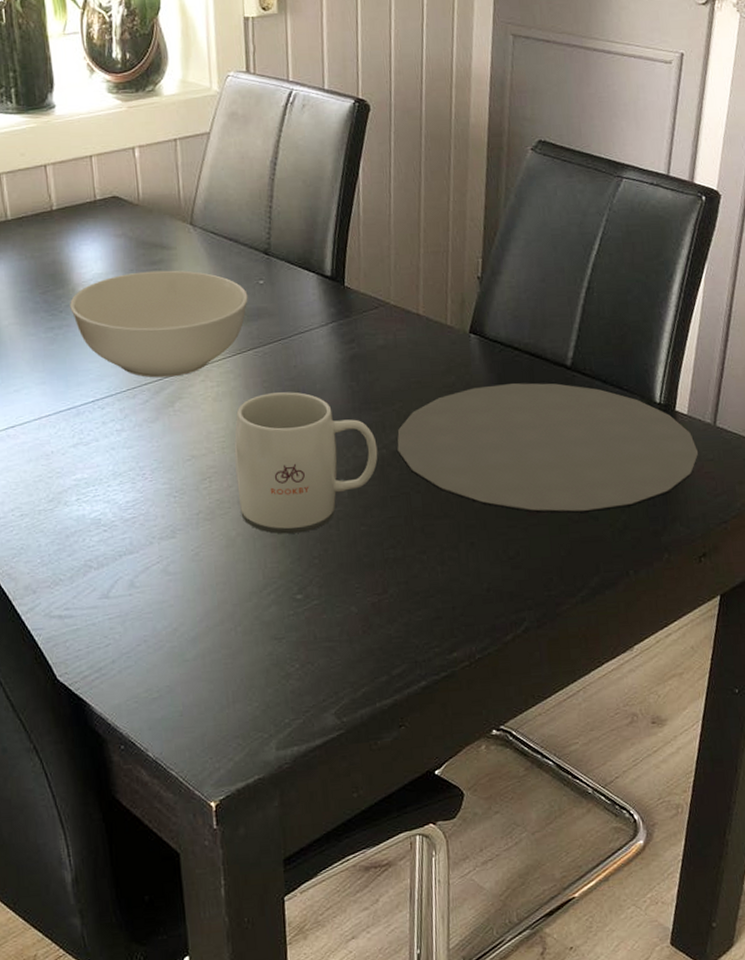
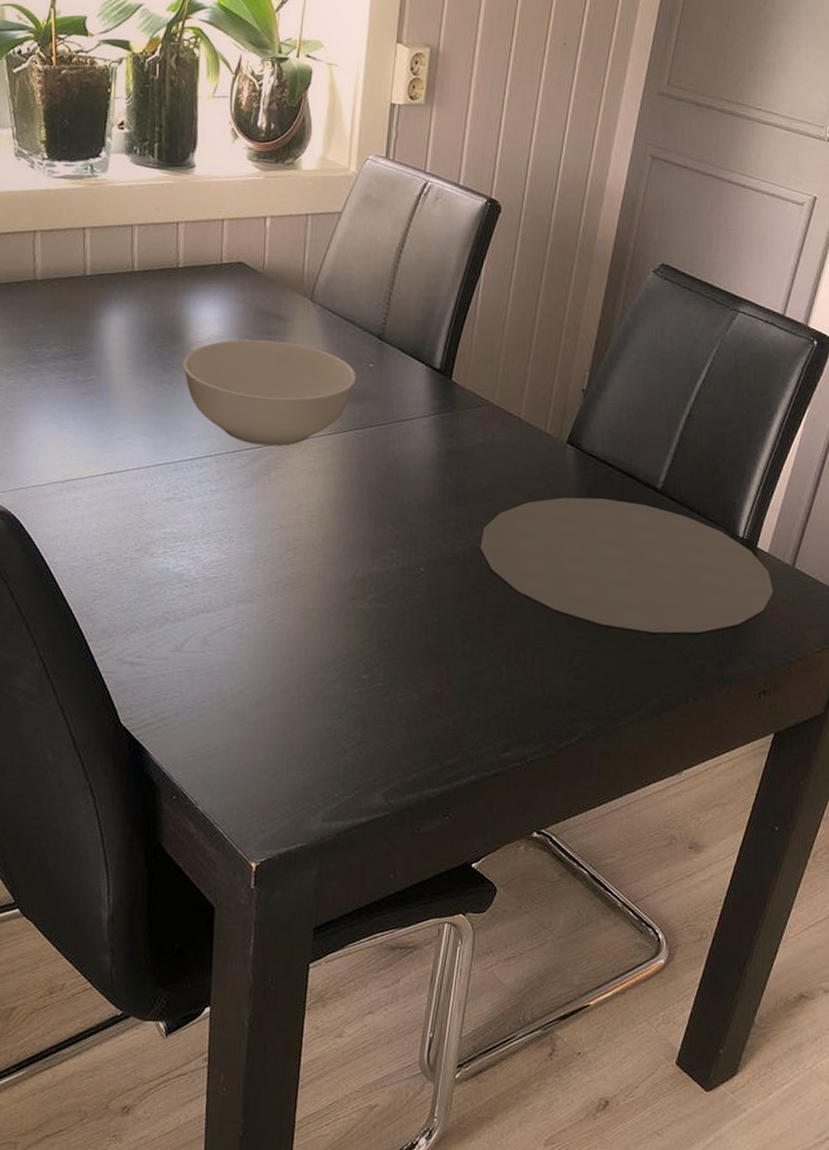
mug: present [234,392,378,534] -> none [319,475,461,615]

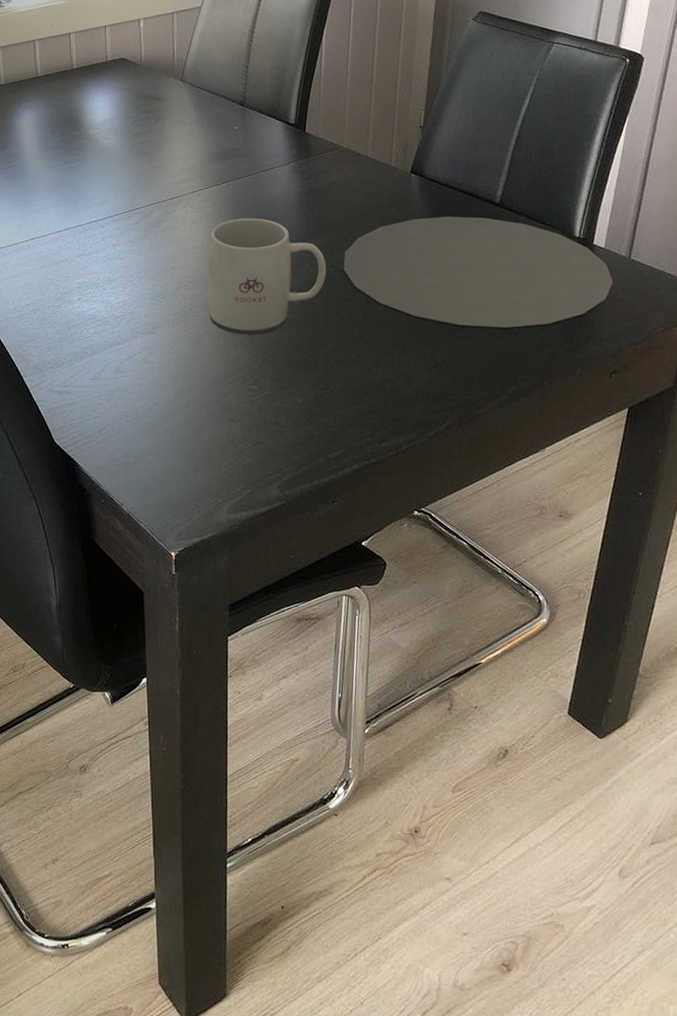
bowl: present [183,339,356,447] -> none [82,117,225,204]
mug: none [319,475,461,615] -> present [206,218,327,335]

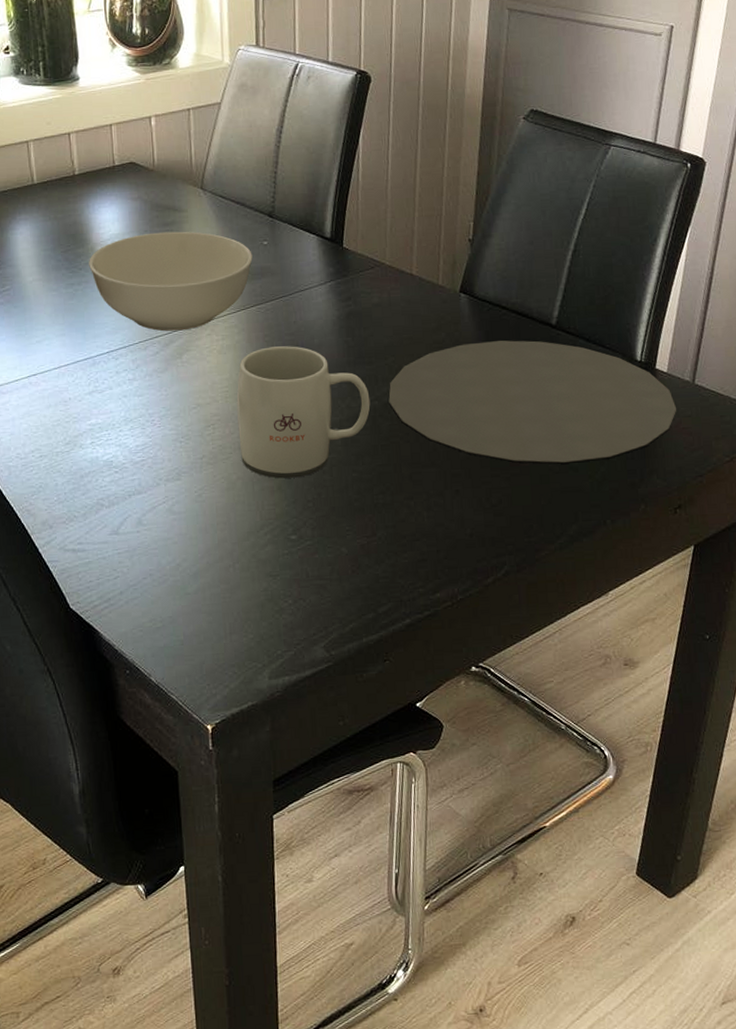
bowl: none [82,117,225,204] -> present [89,231,253,332]

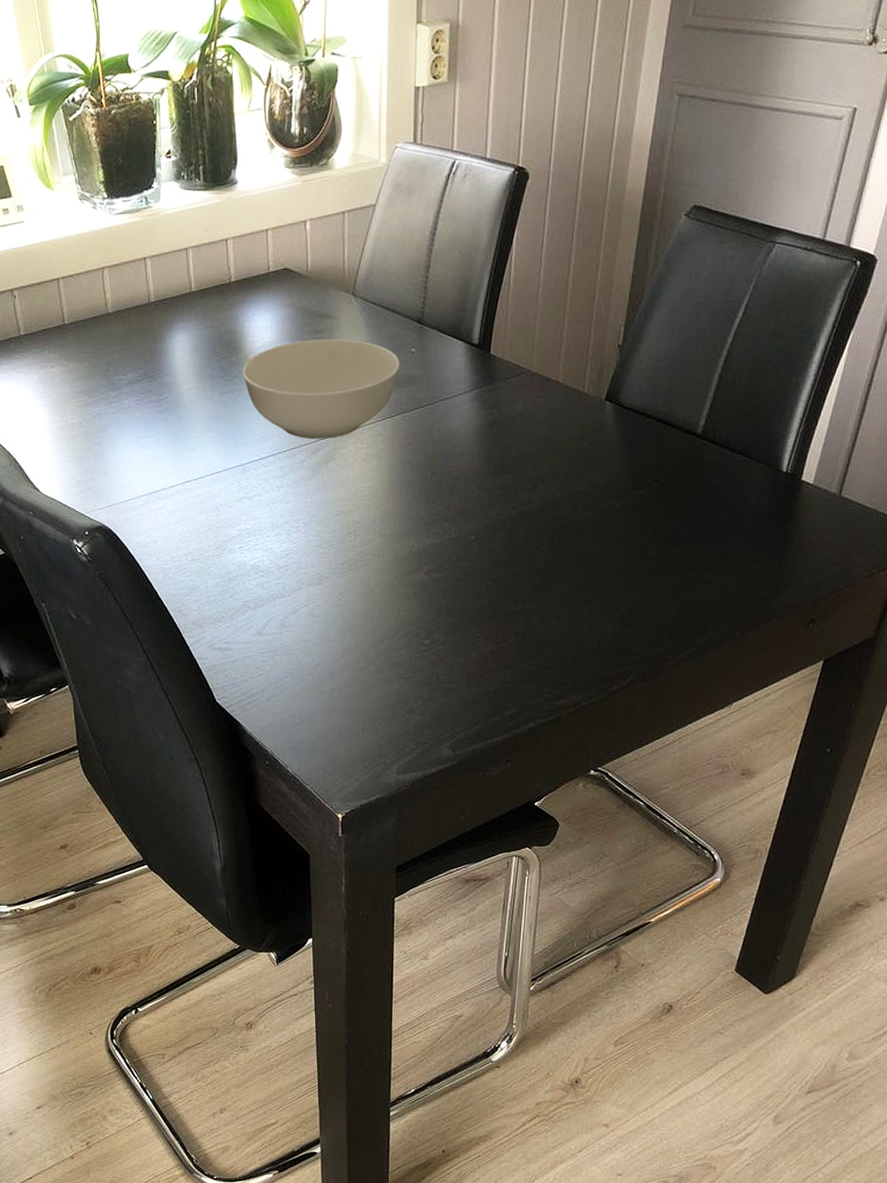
mug: present [236,346,371,479] -> none [378,454,508,585]
placemat: present [388,340,677,464] -> none [526,450,820,576]

